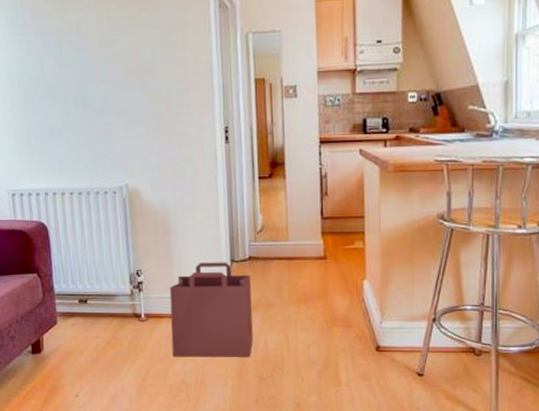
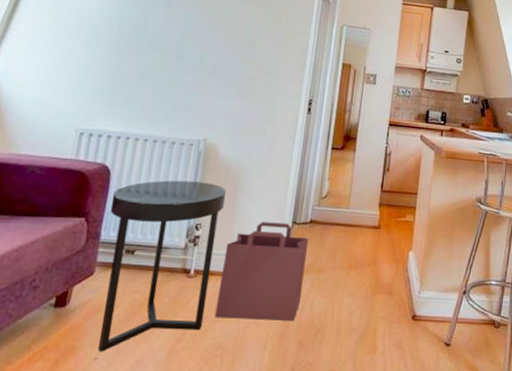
side table: none [55,228,163,390] -> present [97,180,226,352]

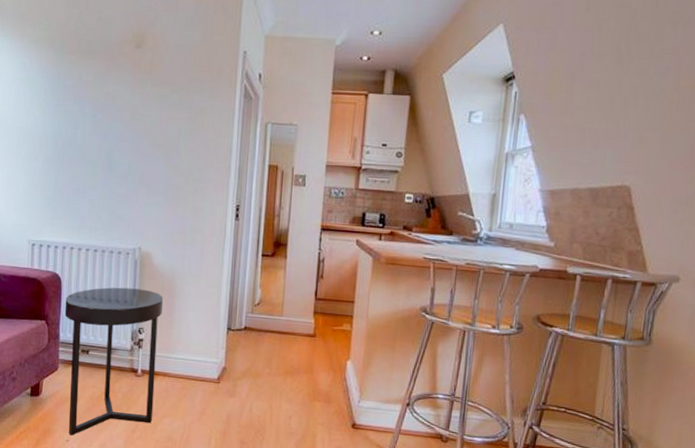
shopping bag: present [214,221,309,321] -> none [162,327,245,421]

